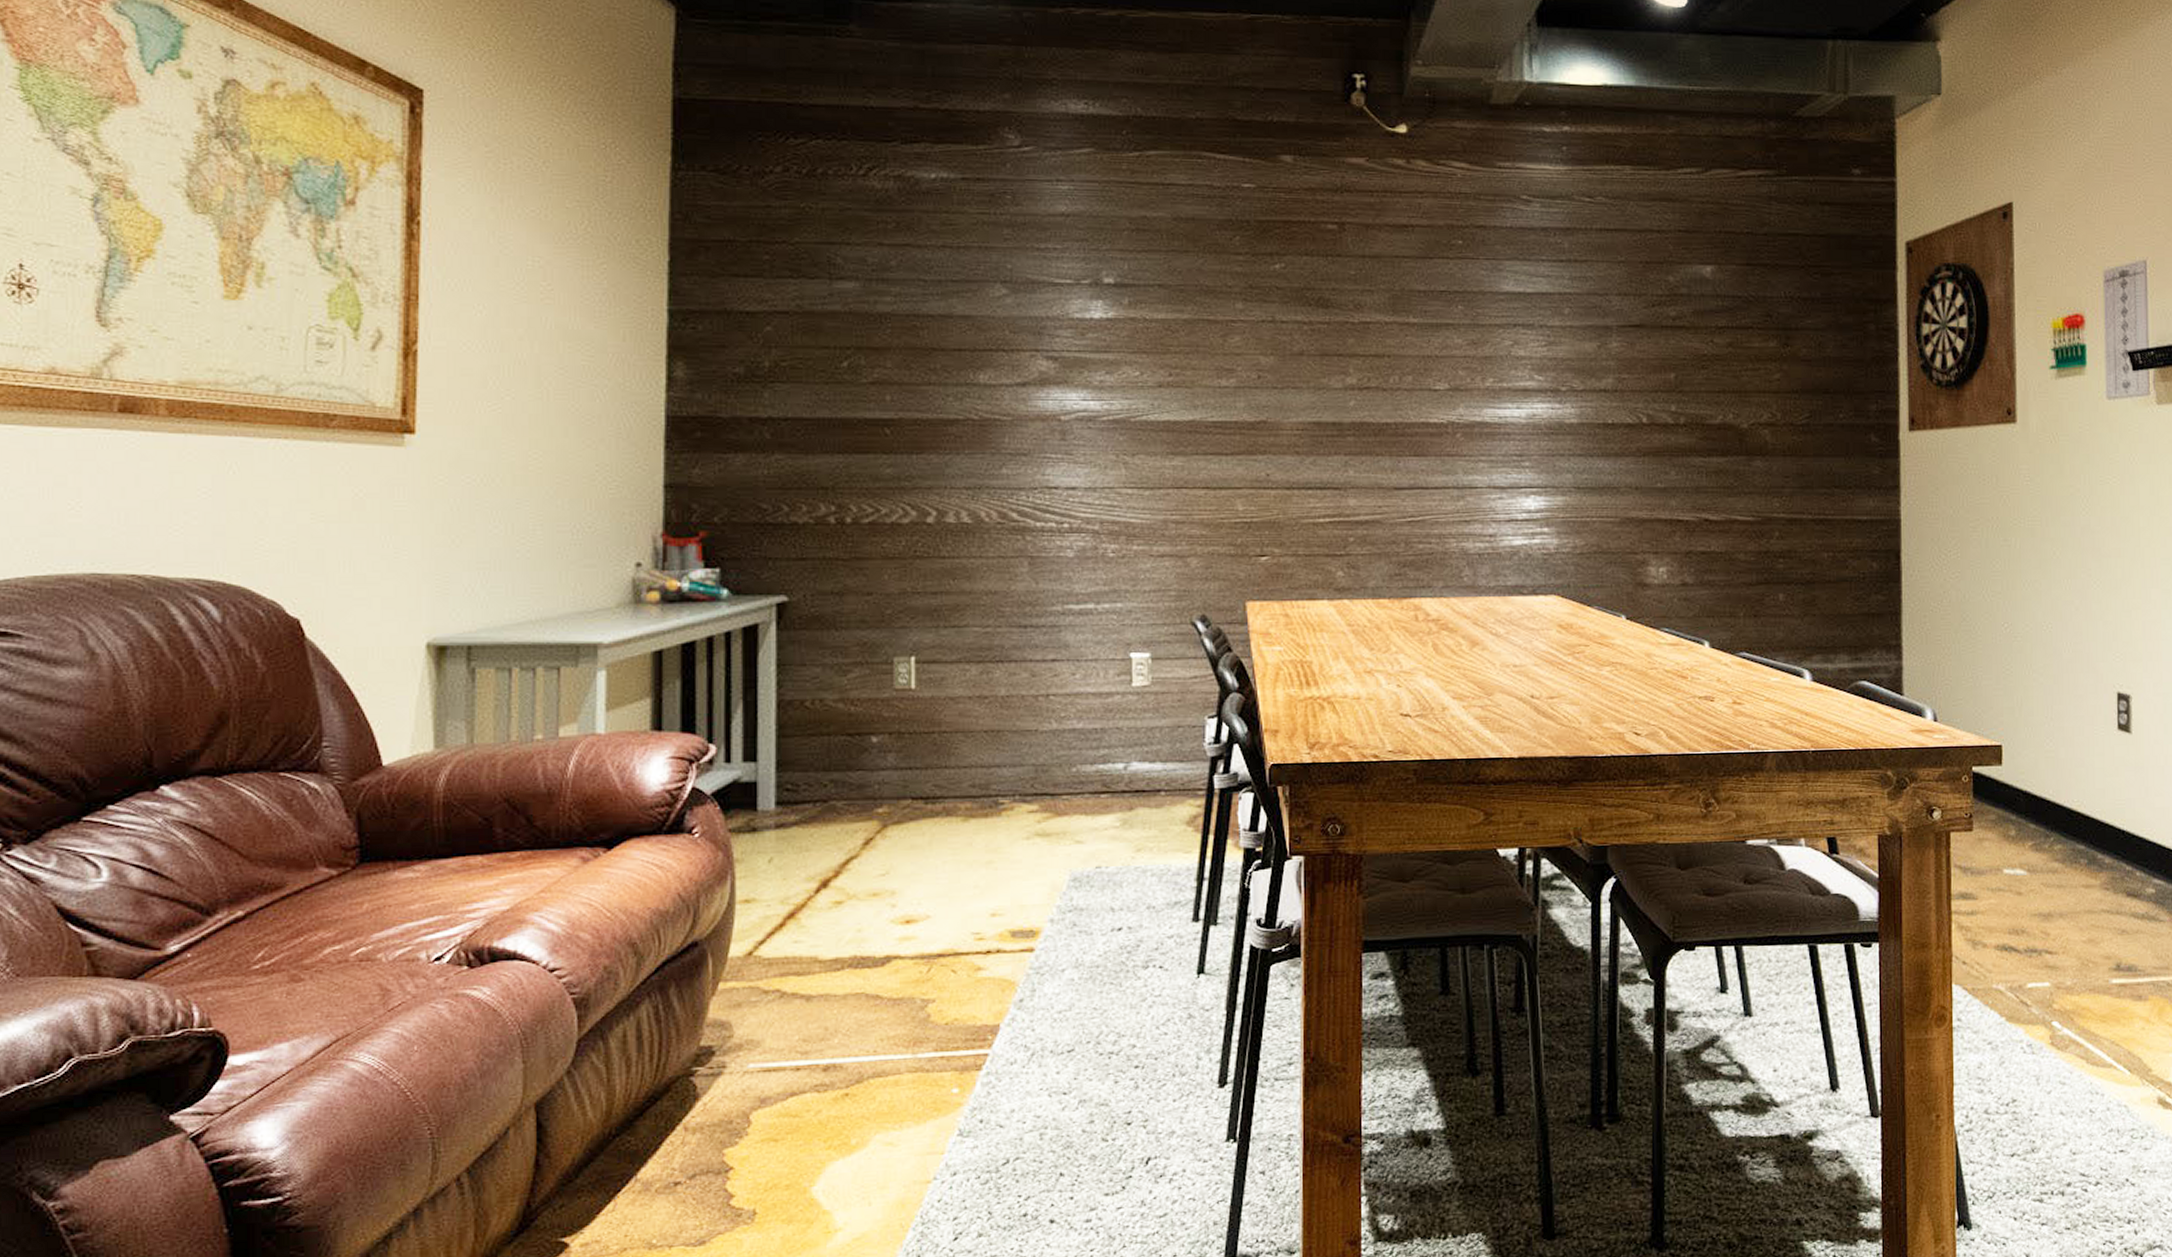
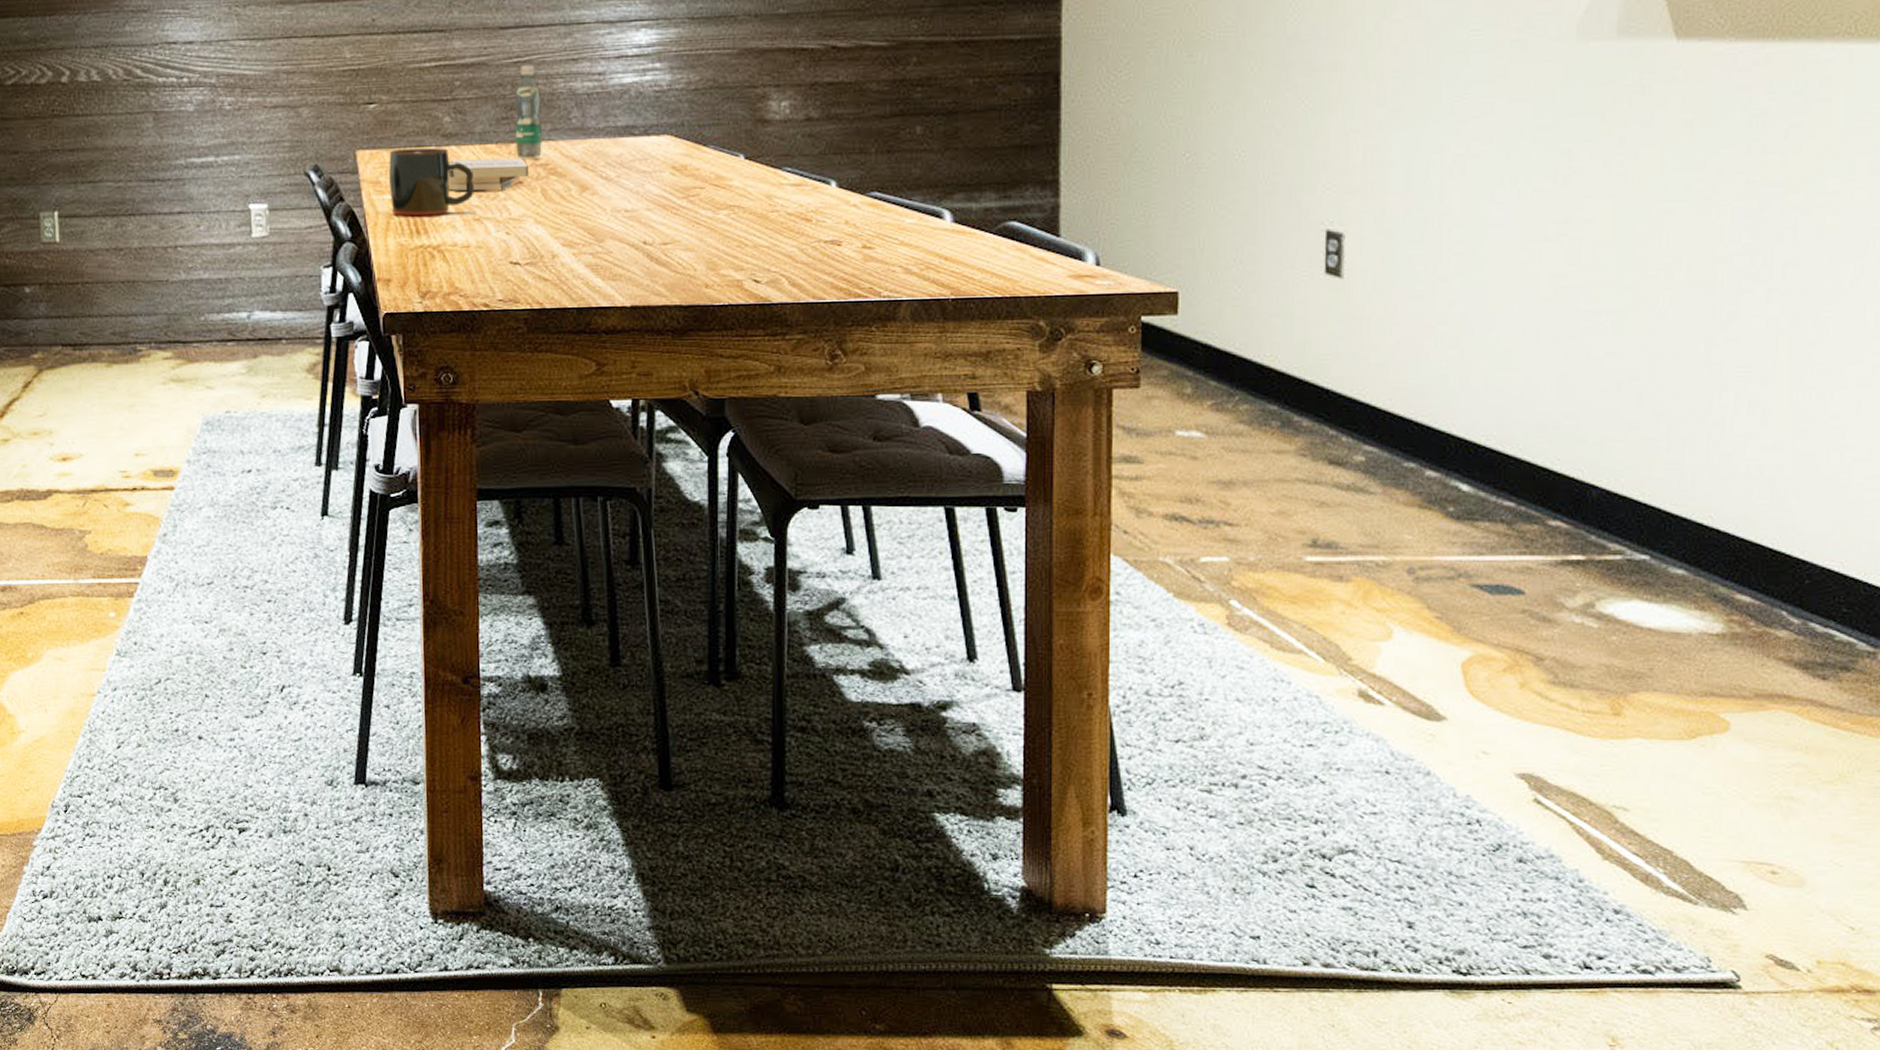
mug: none [1280,600,1366,667] -> present [389,147,474,216]
books: none [1340,613,1420,644] -> present [448,158,528,191]
bottle: none [1407,525,1435,614] -> present [514,65,542,159]

